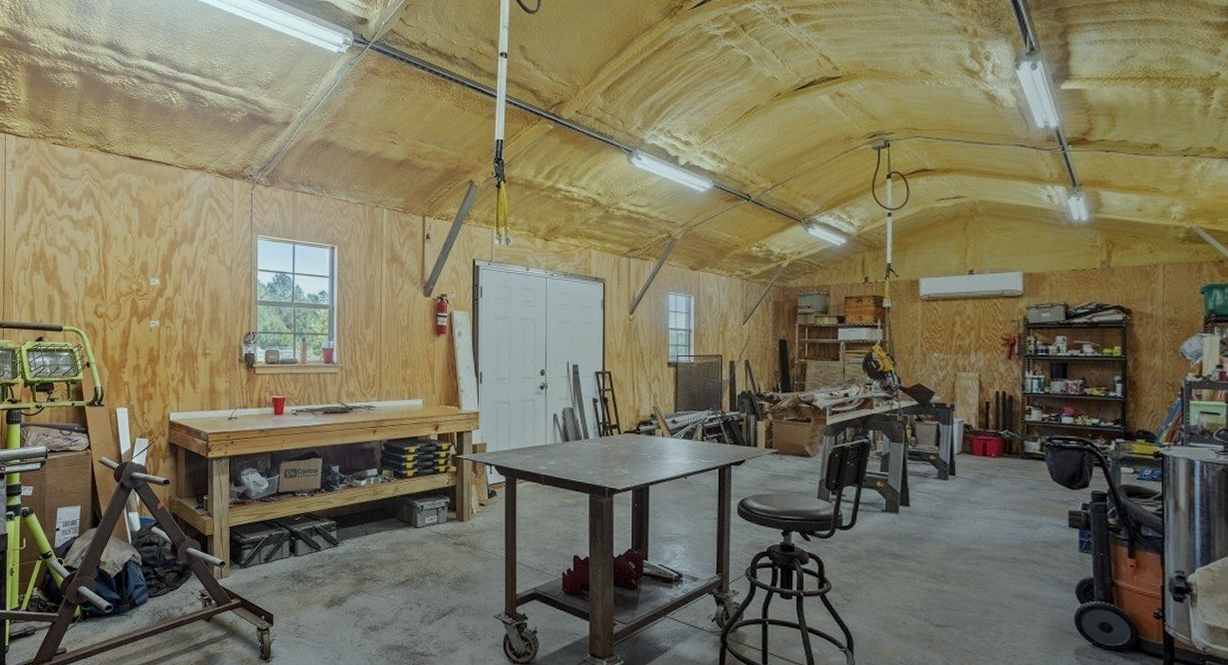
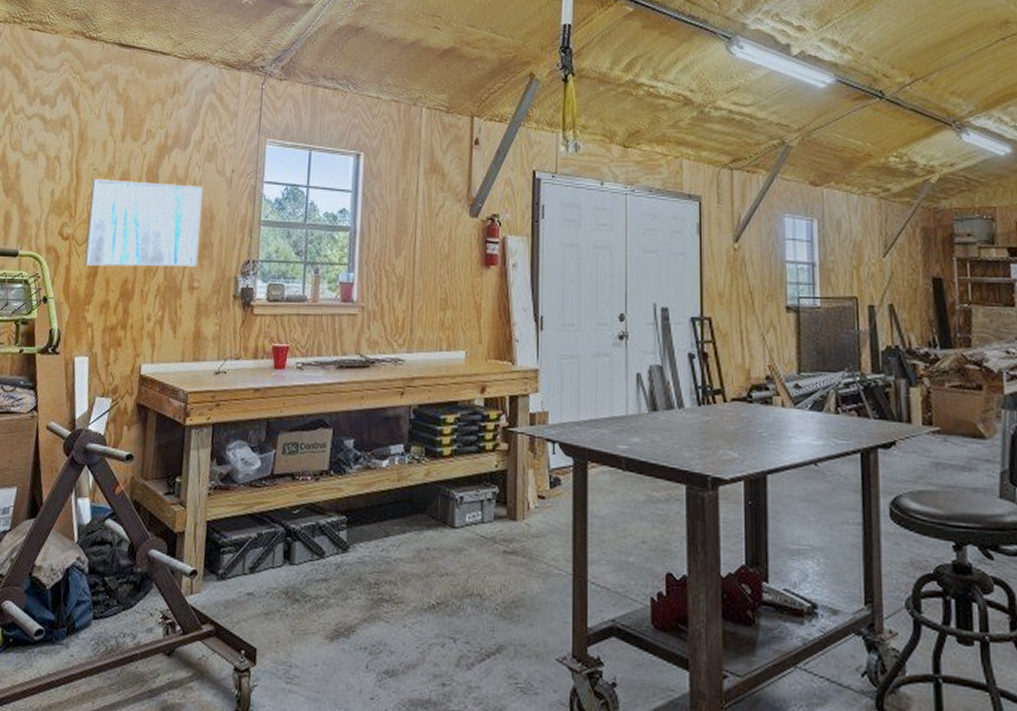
wall art: none [117,269,208,338] -> present [84,179,203,267]

